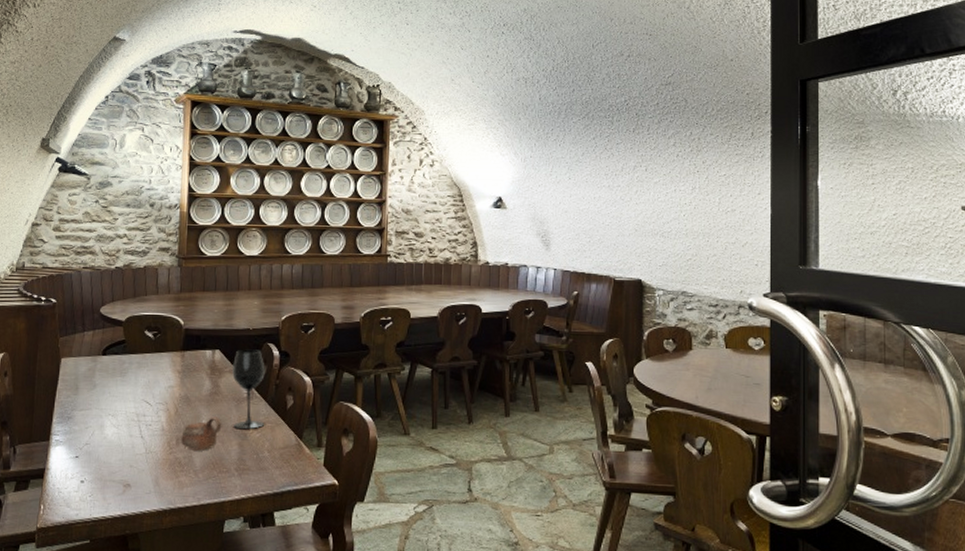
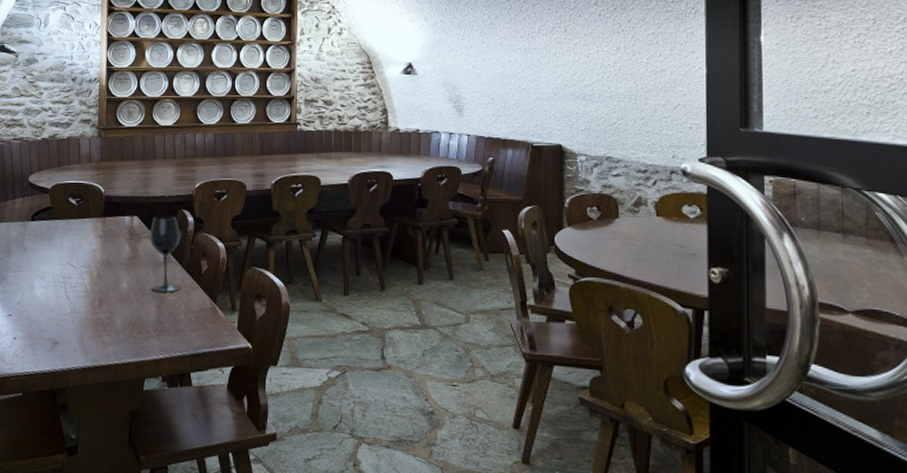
cup: present [181,417,222,451] -> none [103,280,141,312]

